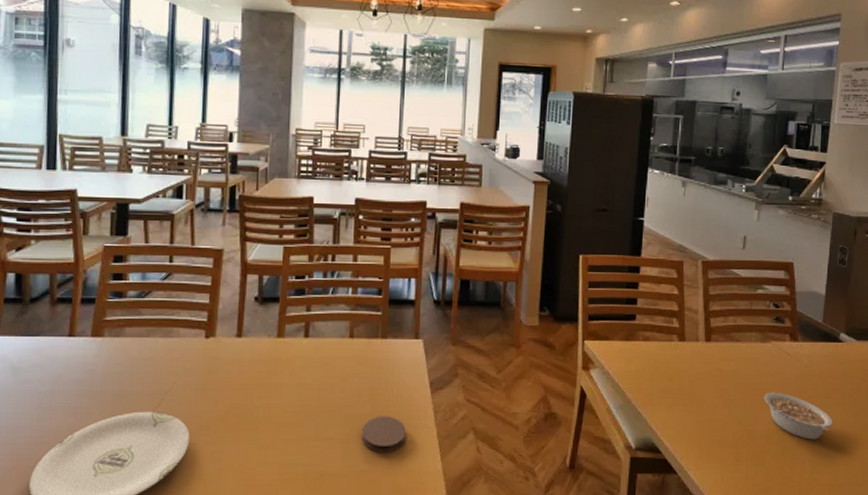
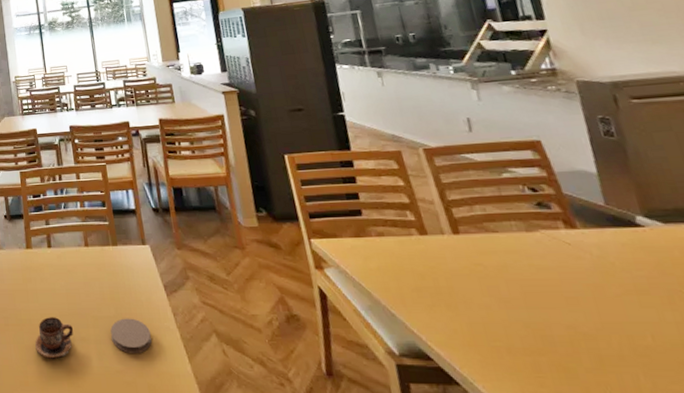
cup: none [270,415,319,461] -> present [35,317,73,360]
legume: present [763,392,833,440] -> none [550,289,667,348]

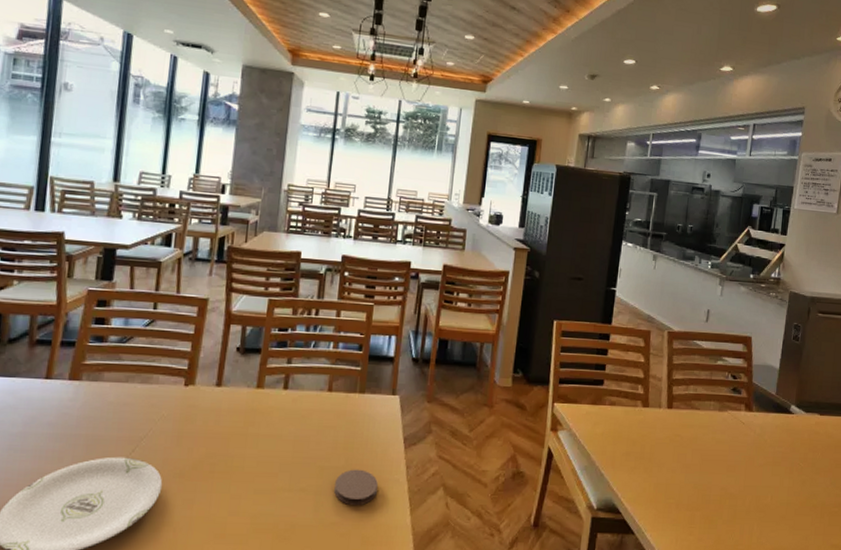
cup: present [35,317,73,360] -> none [242,465,292,511]

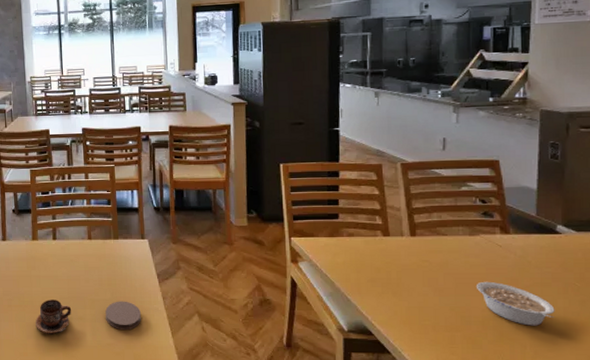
cup: none [242,465,292,511] -> present [35,300,71,335]
legume: none [718,458,781,506] -> present [476,281,555,326]

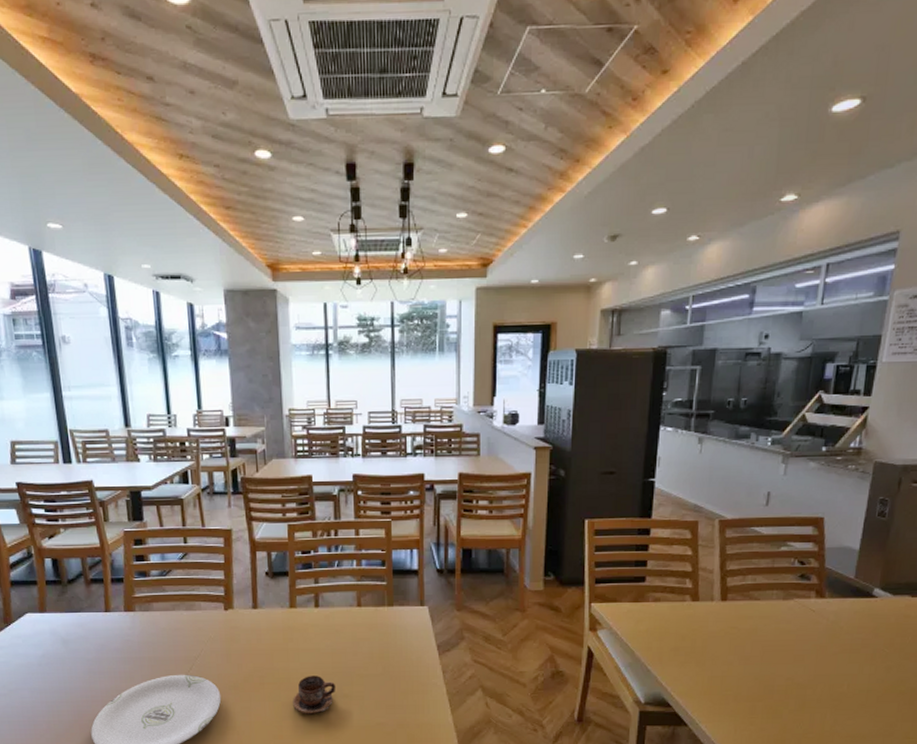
coaster: present [105,301,141,331] -> none [376,676,417,708]
legume: present [476,281,555,326] -> none [783,648,860,694]

